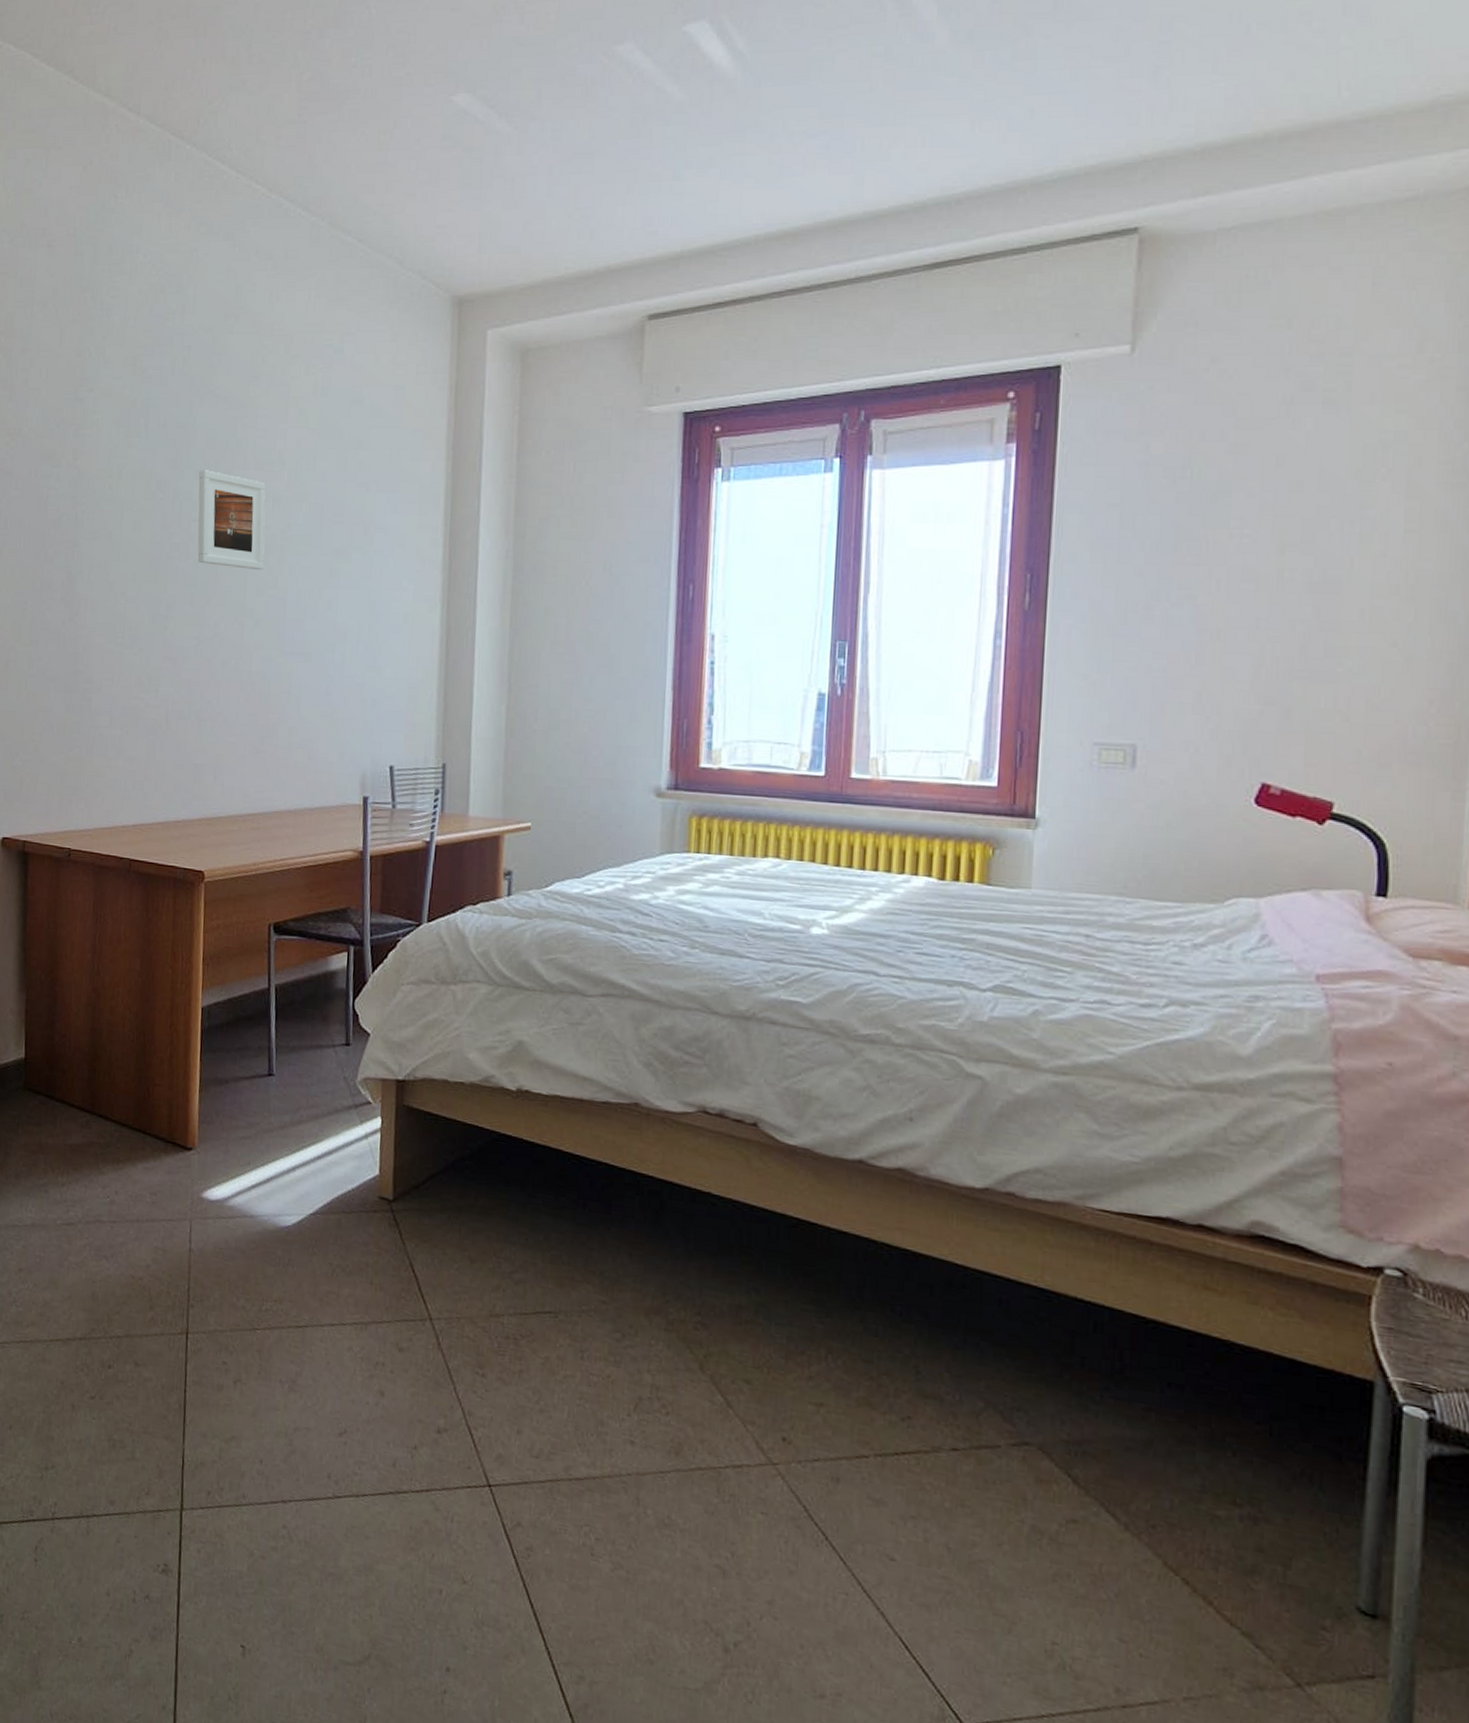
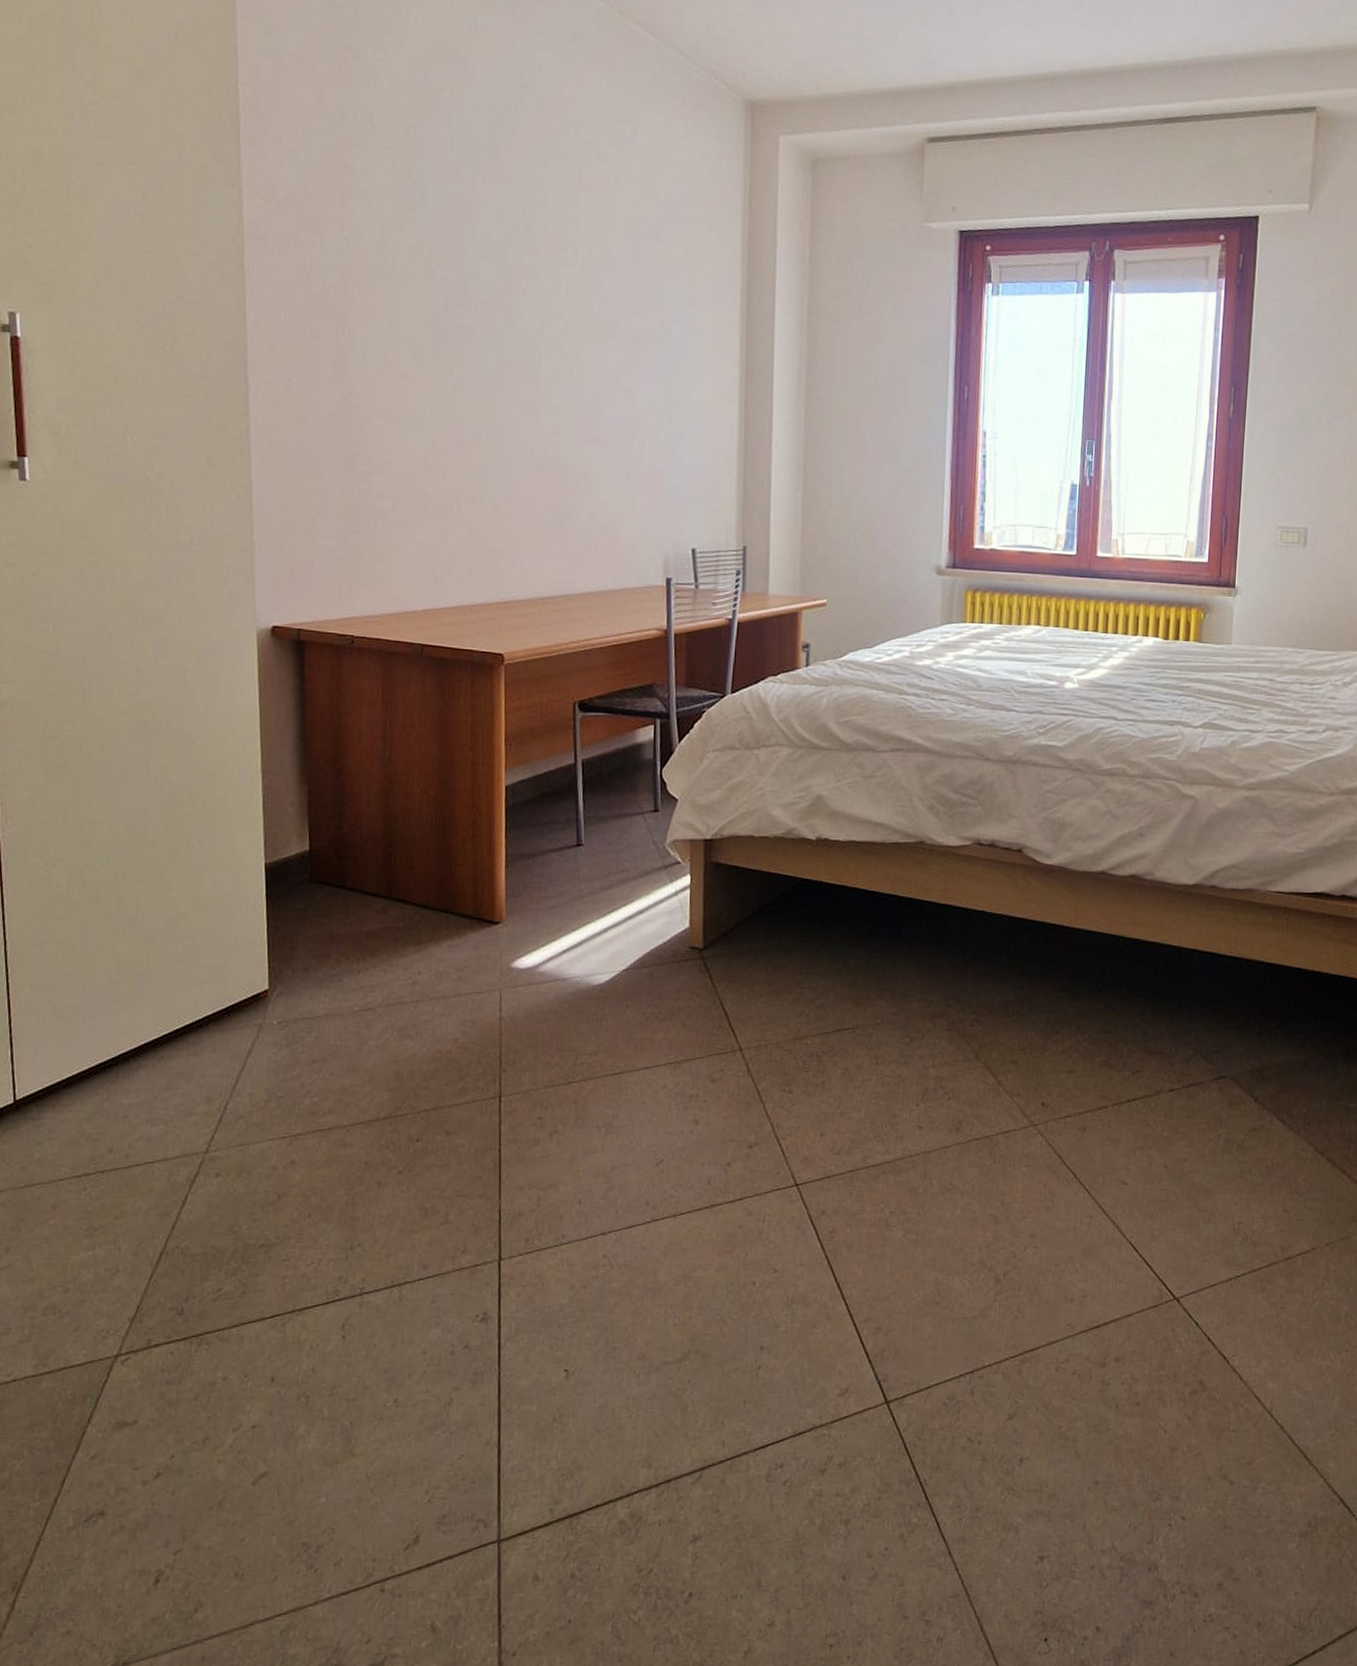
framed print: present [197,470,266,571] -> none [485,250,559,357]

